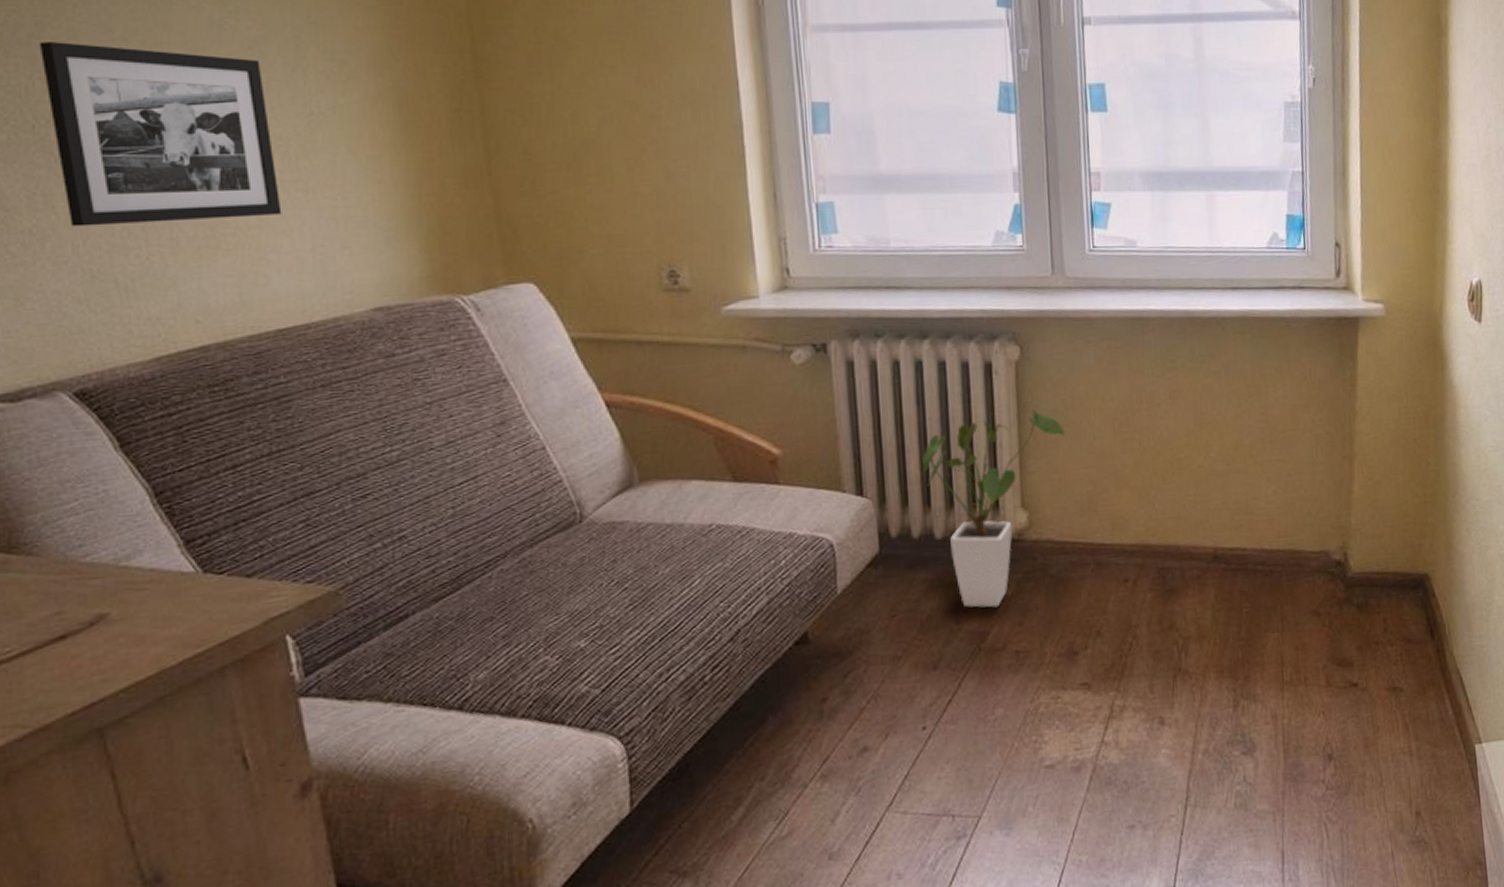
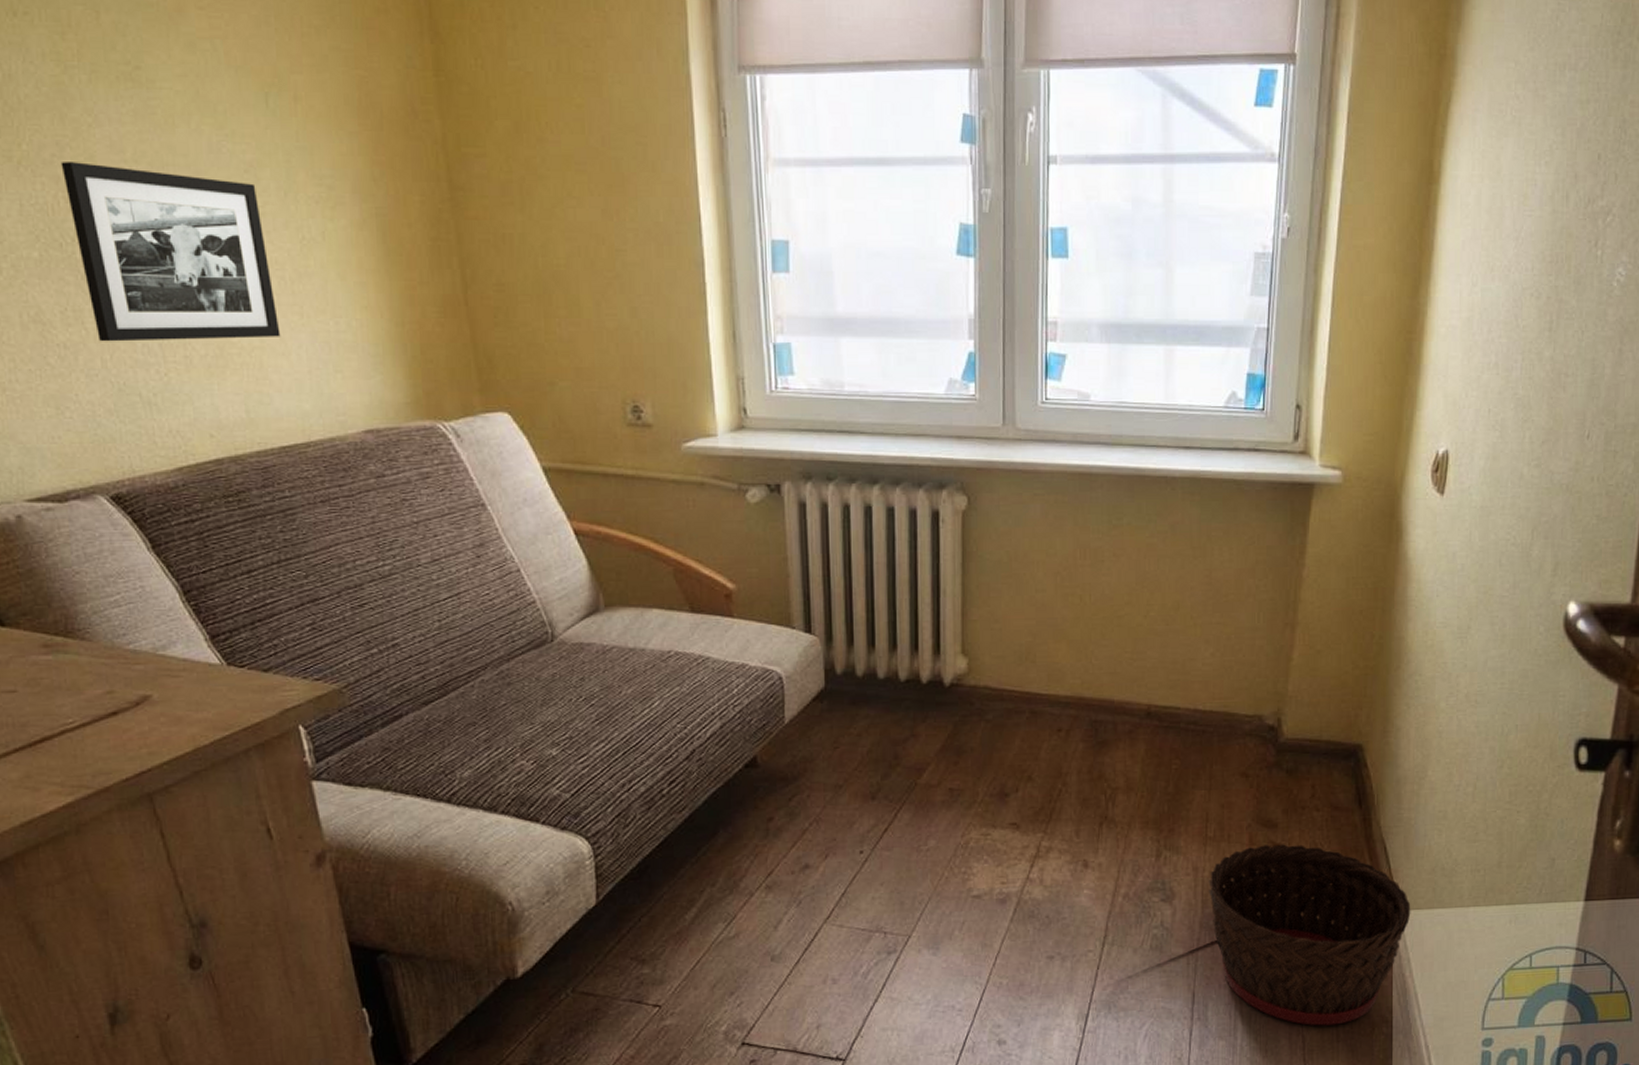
house plant: present [923,409,1066,608] -> none [869,559,1008,747]
basket: none [1289,682,1493,876] -> present [1209,844,1411,1026]

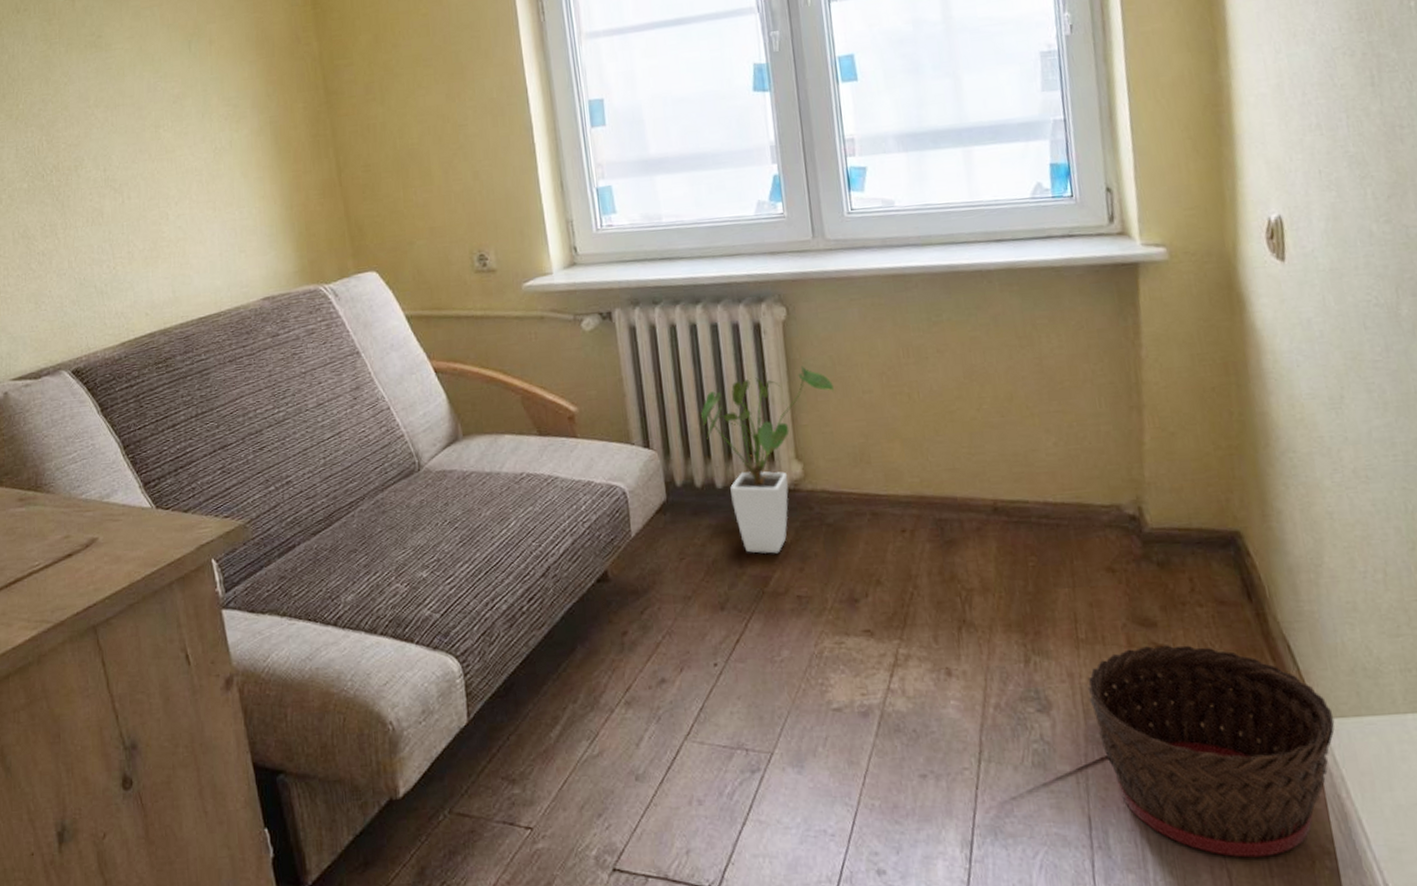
picture frame: present [60,162,281,342] -> none [45,111,199,248]
house plant: none [869,559,1008,747] -> present [701,366,835,554]

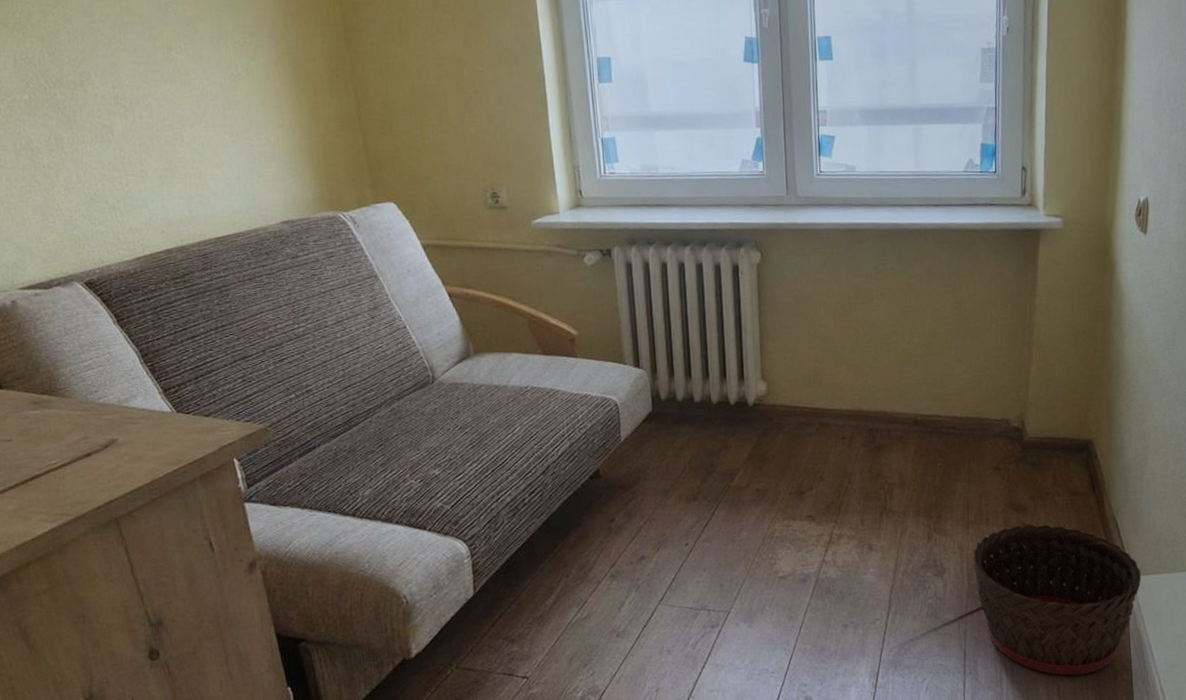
house plant: present [701,366,835,554] -> none [685,302,797,456]

